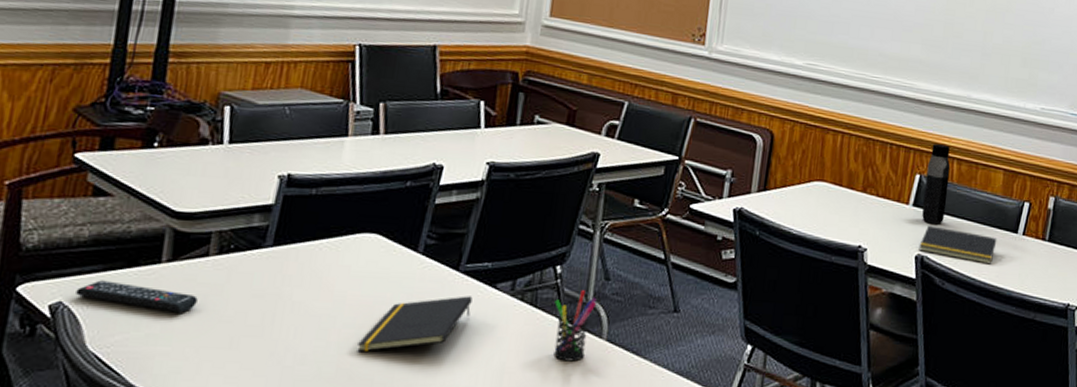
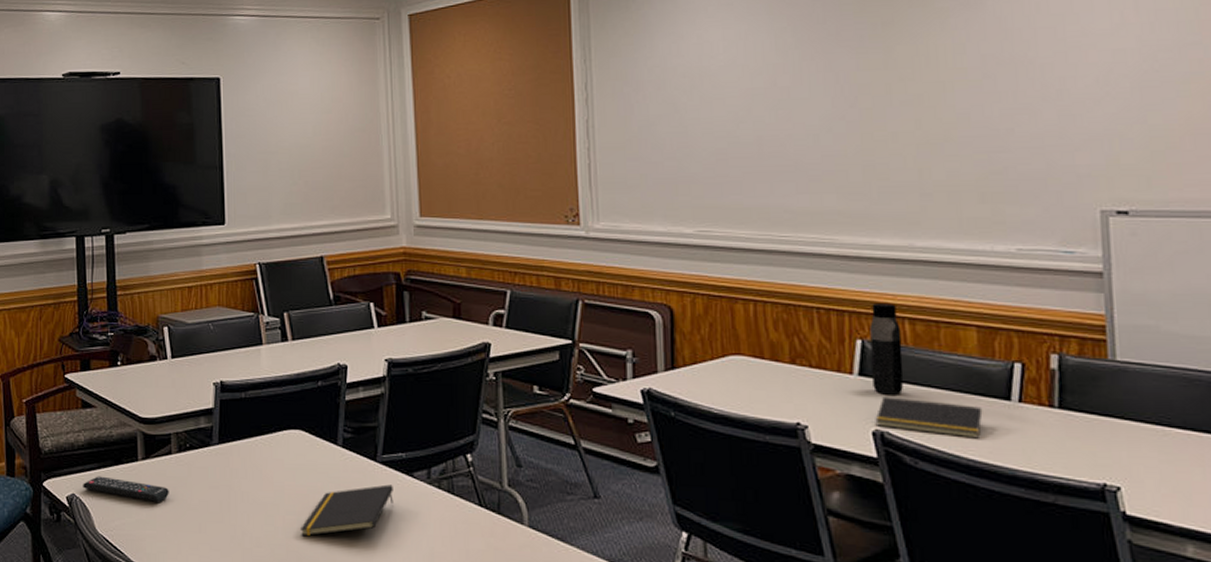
pen holder: present [553,290,597,362] -> none [471,477,513,547]

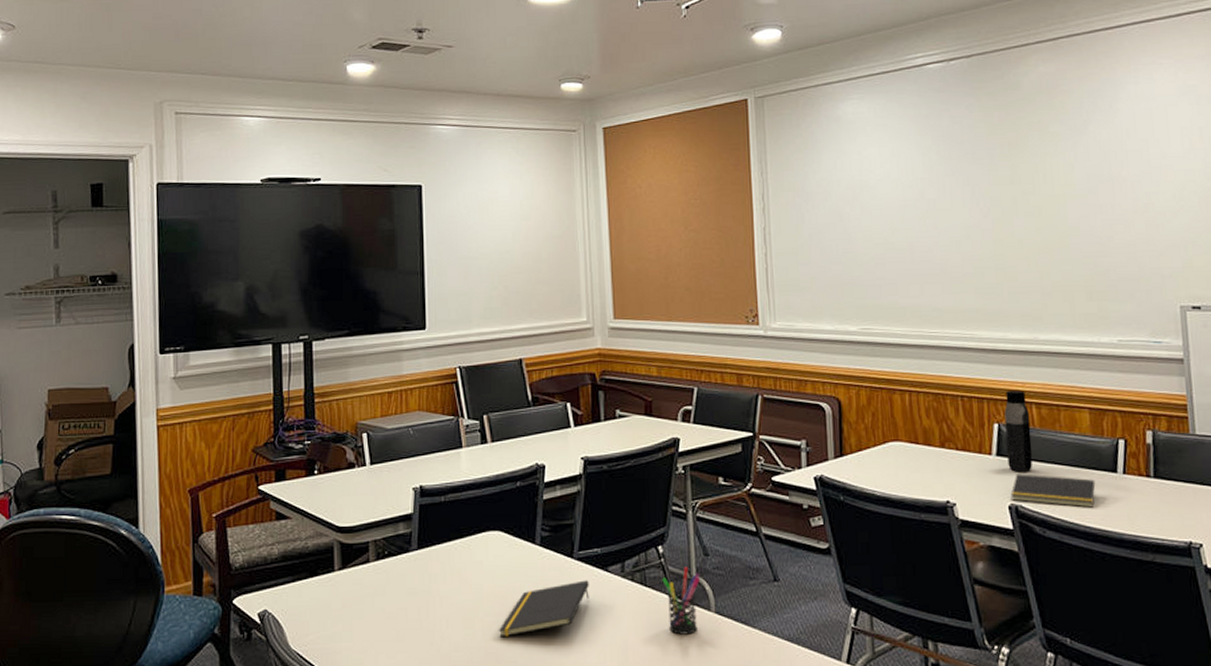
remote control: present [83,476,169,502] -> none [276,589,366,613]
pen holder: none [471,477,513,547] -> present [662,567,701,635]

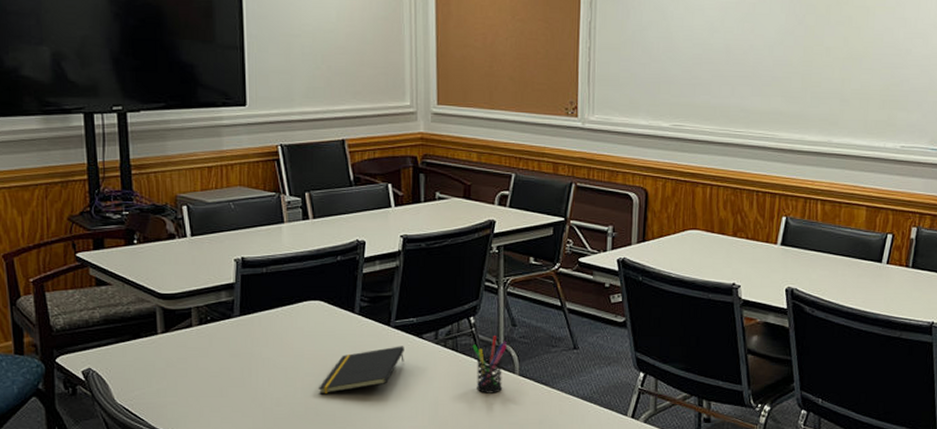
water bottle: present [1004,390,1033,472] -> none [790,188,815,260]
notepad: present [1010,473,1096,508] -> none [788,261,862,292]

